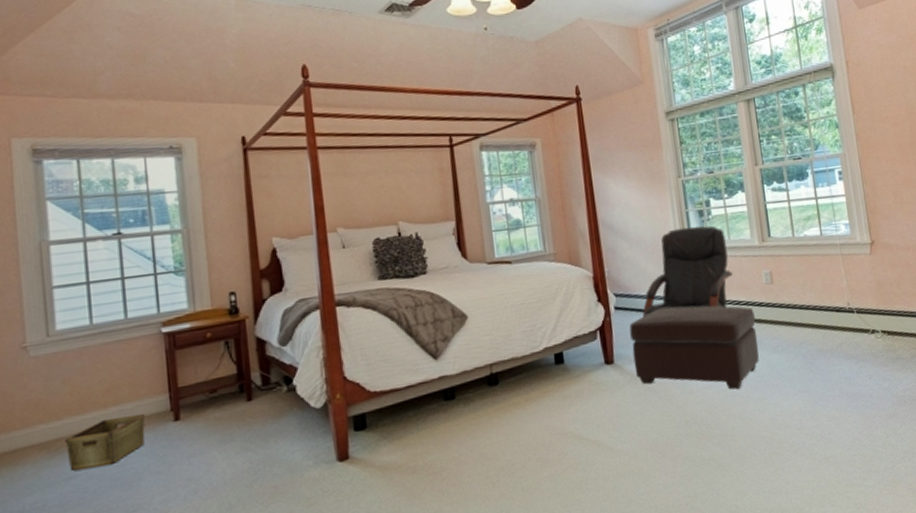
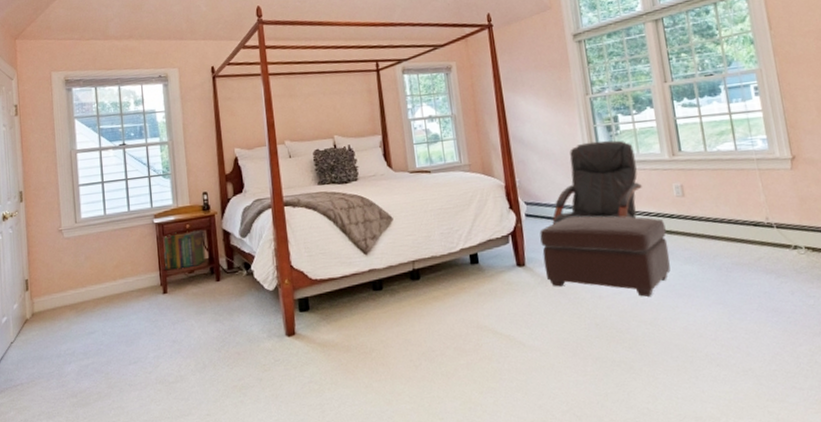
hamper: present [65,414,146,471] -> none [88,287,143,327]
books: none [174,338,234,391] -> present [163,229,206,270]

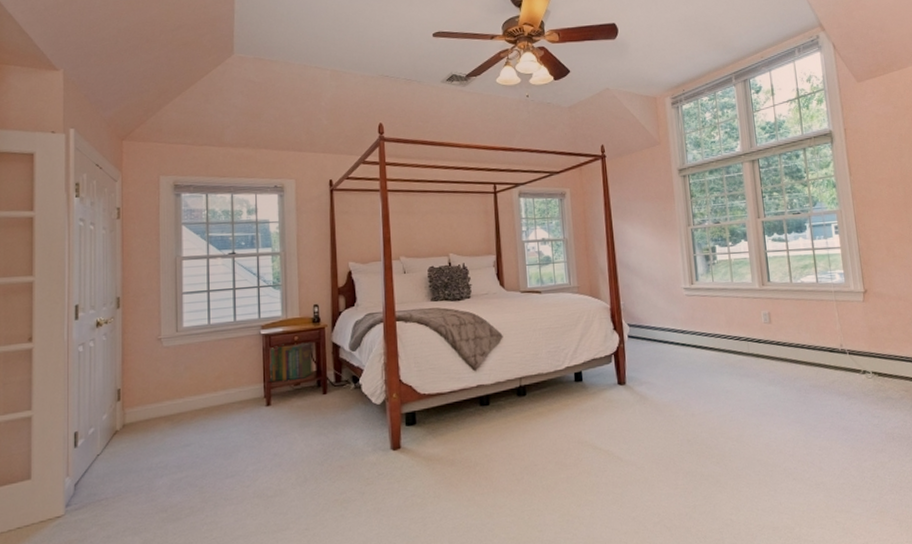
ottoman: present [539,216,671,297] -> none [640,338,756,415]
armchair: present [552,140,642,225] -> none [652,269,734,346]

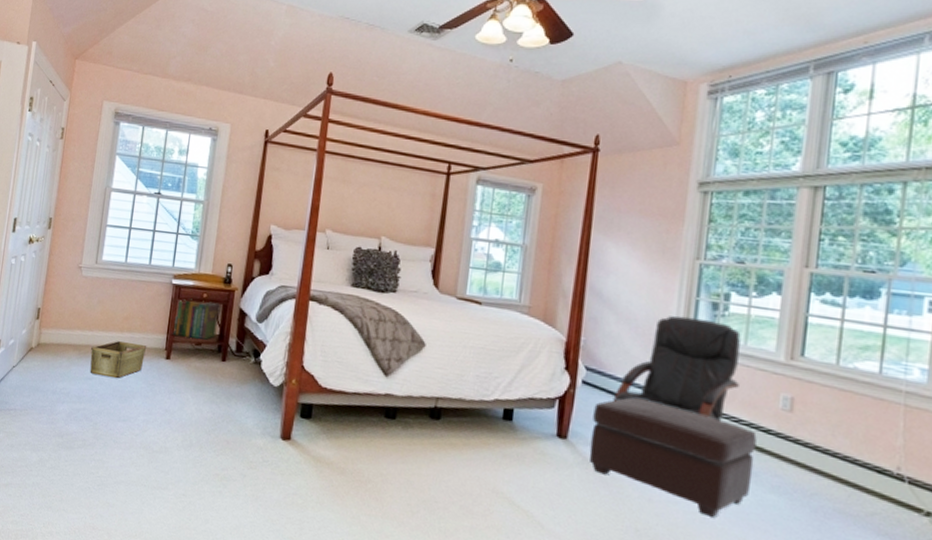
hamper: none [185,399,245,439] -> present [89,341,147,378]
ottoman: none [640,338,756,415] -> present [589,397,757,517]
armchair: none [652,269,734,346] -> present [613,315,741,422]

